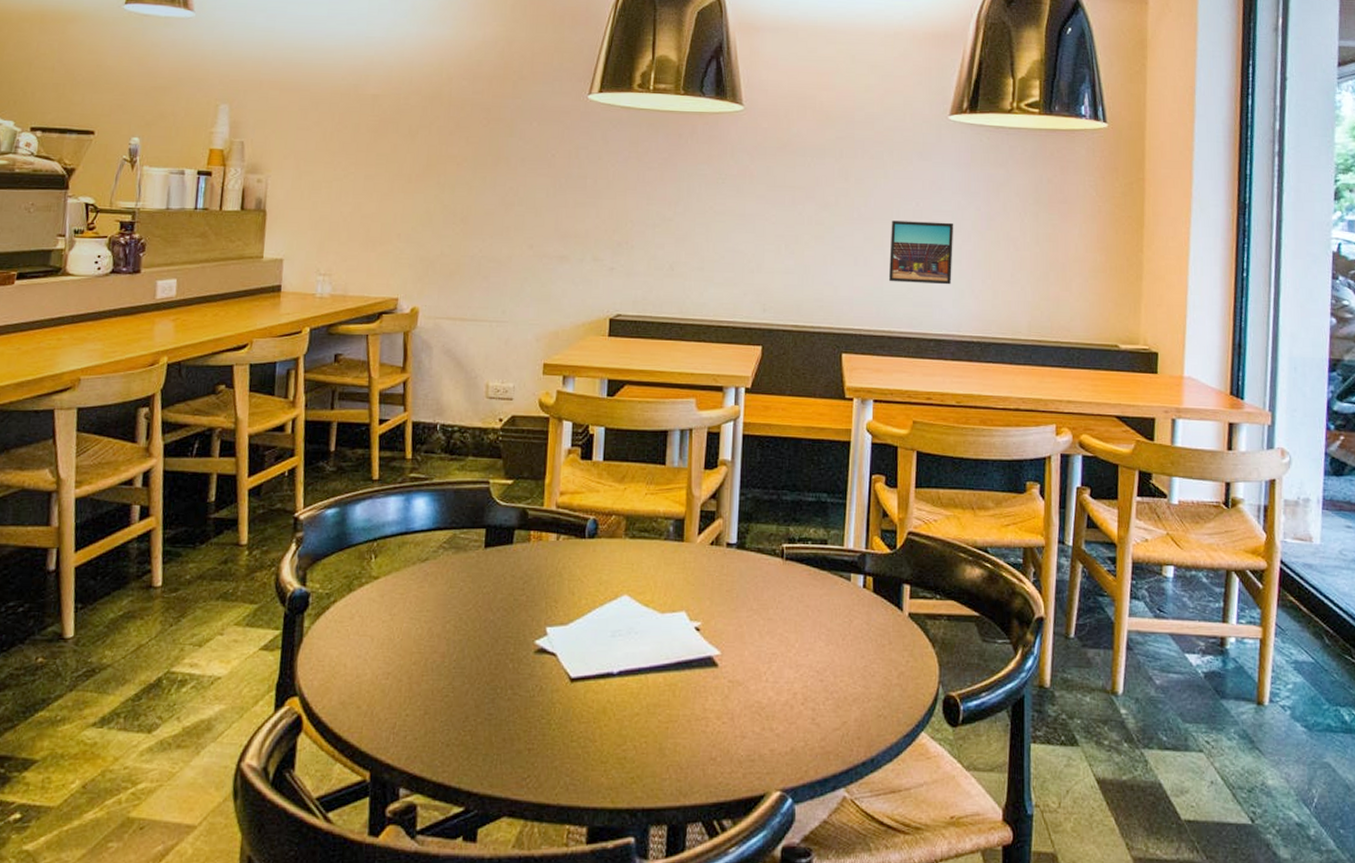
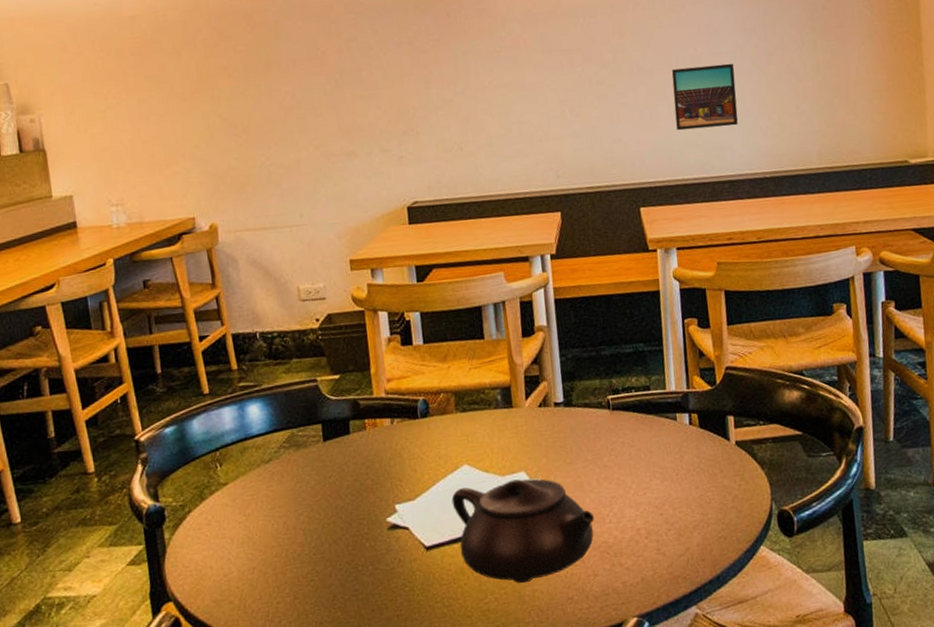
teapot: none [605,619,751,734] -> present [451,478,595,584]

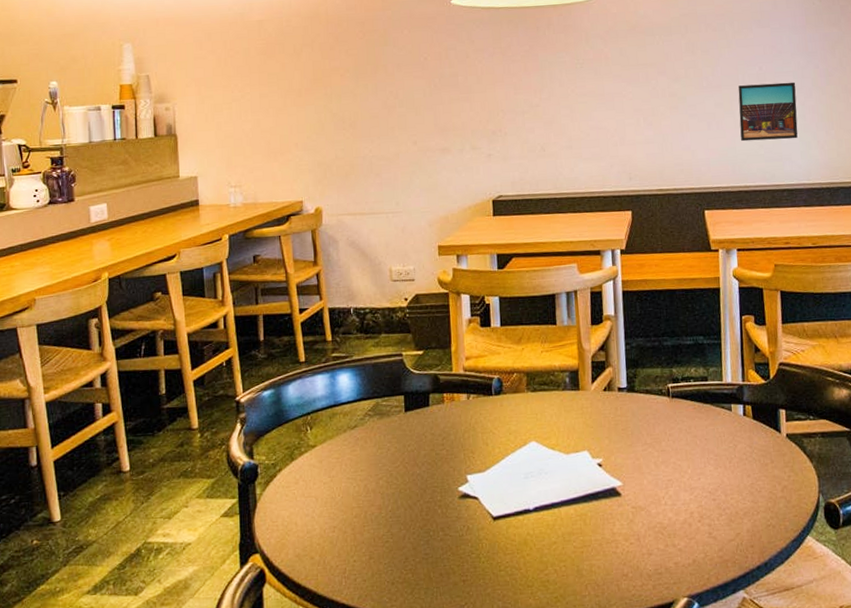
teapot: present [451,478,595,584] -> none [519,458,651,558]

